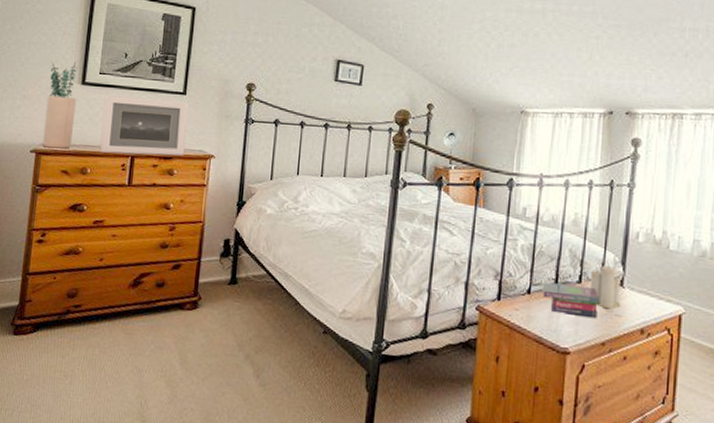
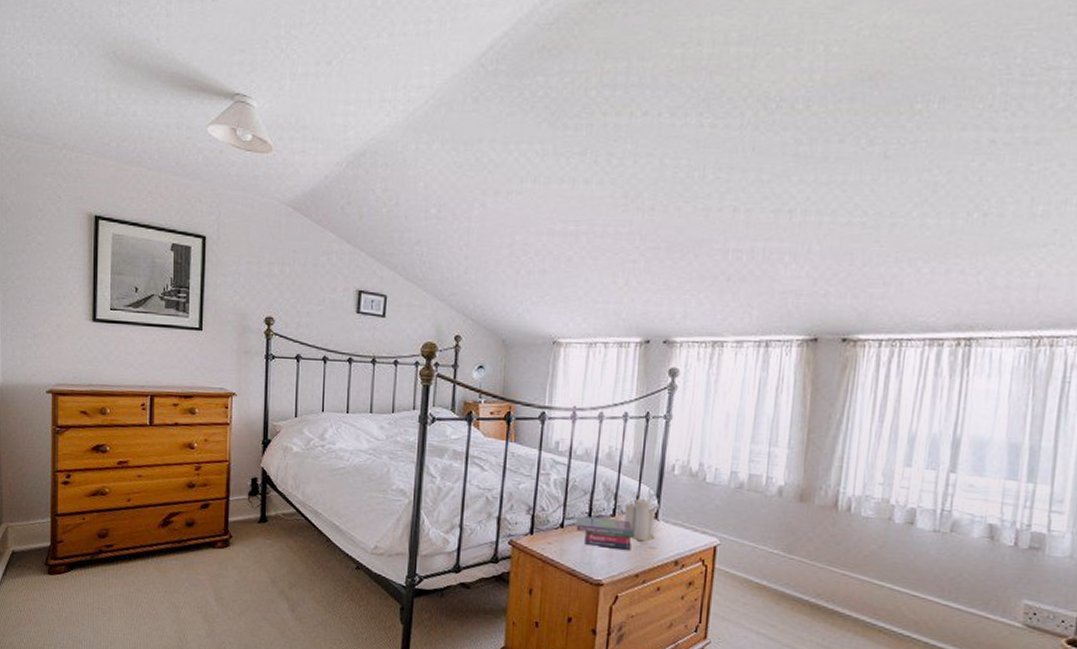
vase: present [42,62,77,149] -> none [58,297,89,389]
picture frame: present [99,95,188,157] -> none [117,332,206,395]

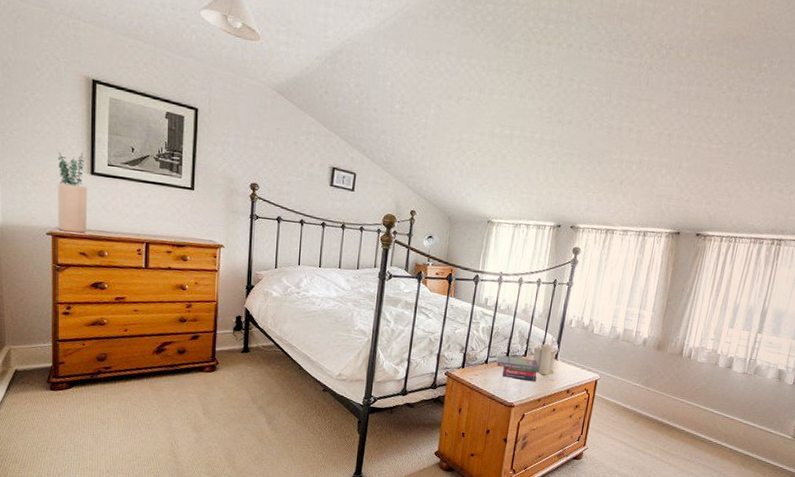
vase: none [58,297,89,389] -> present [57,151,88,233]

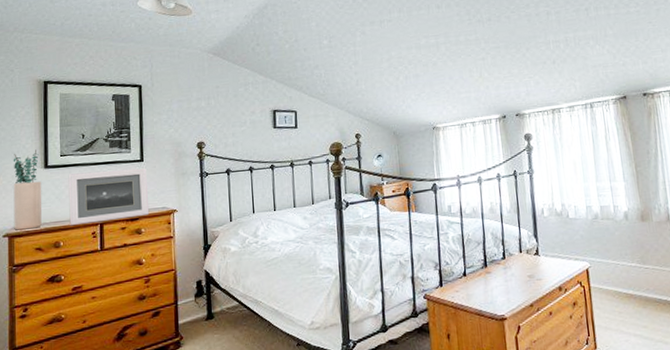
picture frame: none [115,186,197,245] -> present [68,168,150,226]
books: present [497,355,539,381] -> none [475,260,523,288]
candle: present [533,343,555,376] -> none [511,239,540,276]

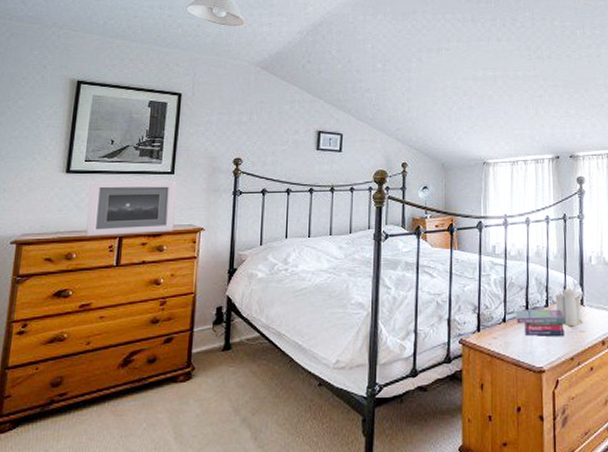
vase: present [13,149,43,231] -> none [24,152,62,238]
books: none [475,260,523,288] -> present [516,309,566,337]
candle: none [511,239,540,276] -> present [555,287,583,327]

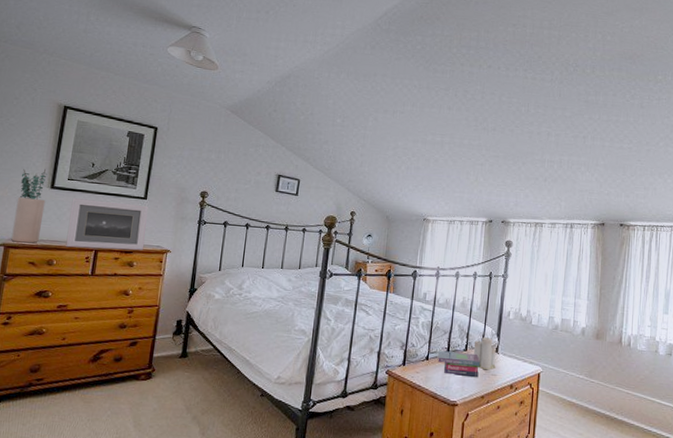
vase: none [24,152,62,238] -> present [11,168,47,244]

